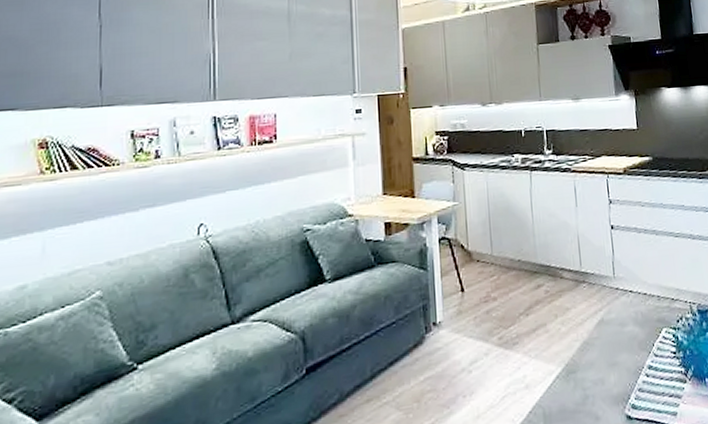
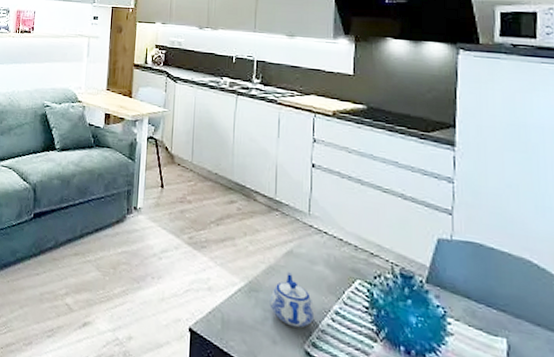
teapot: none [587,342,631,397] -> present [269,272,315,328]

